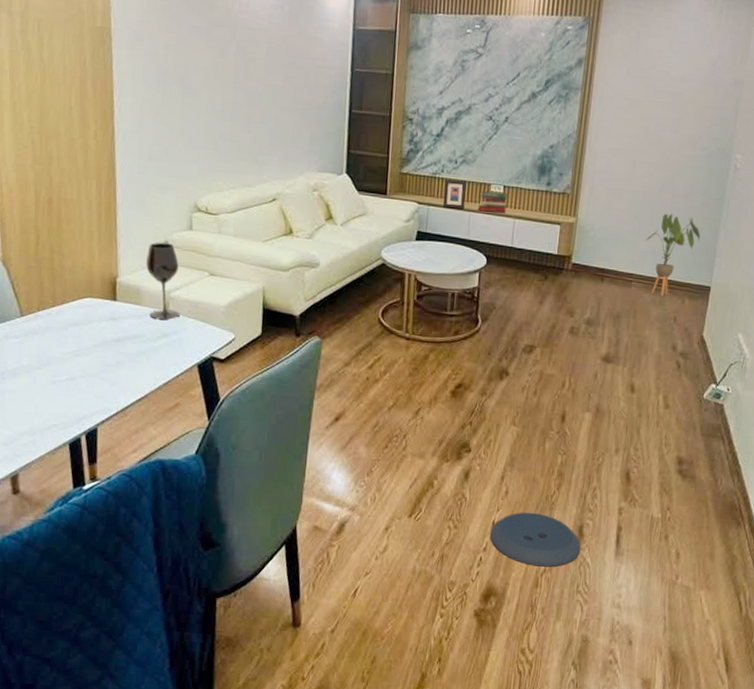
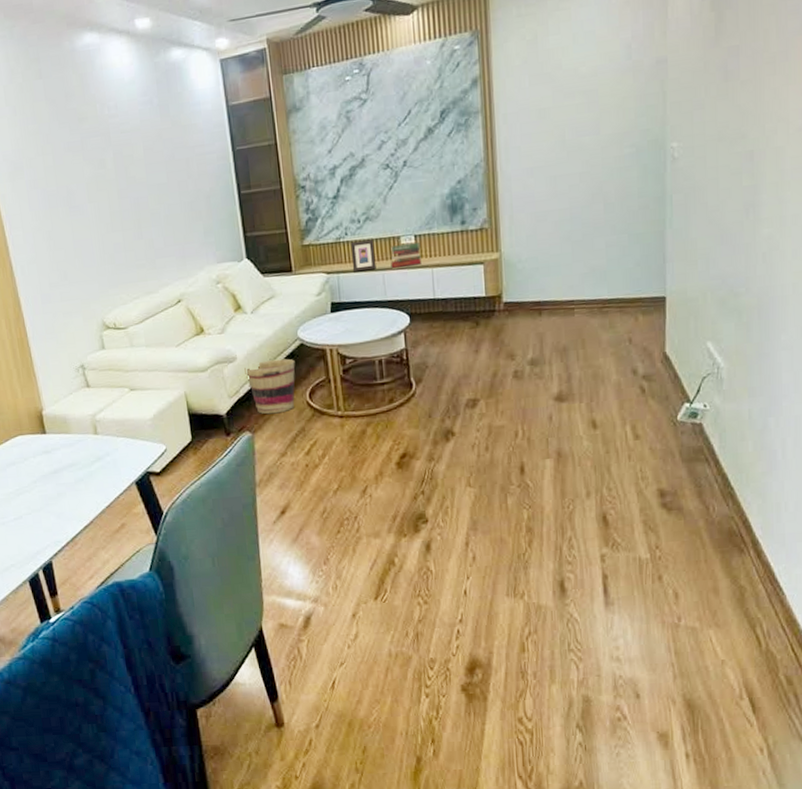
wineglass: present [146,242,180,320] -> none [66,366,109,445]
basket: none [325,272,374,325] -> present [244,358,296,415]
robot vacuum: present [489,512,581,567] -> none [463,574,566,631]
house plant: present [646,213,700,296] -> none [582,224,644,318]

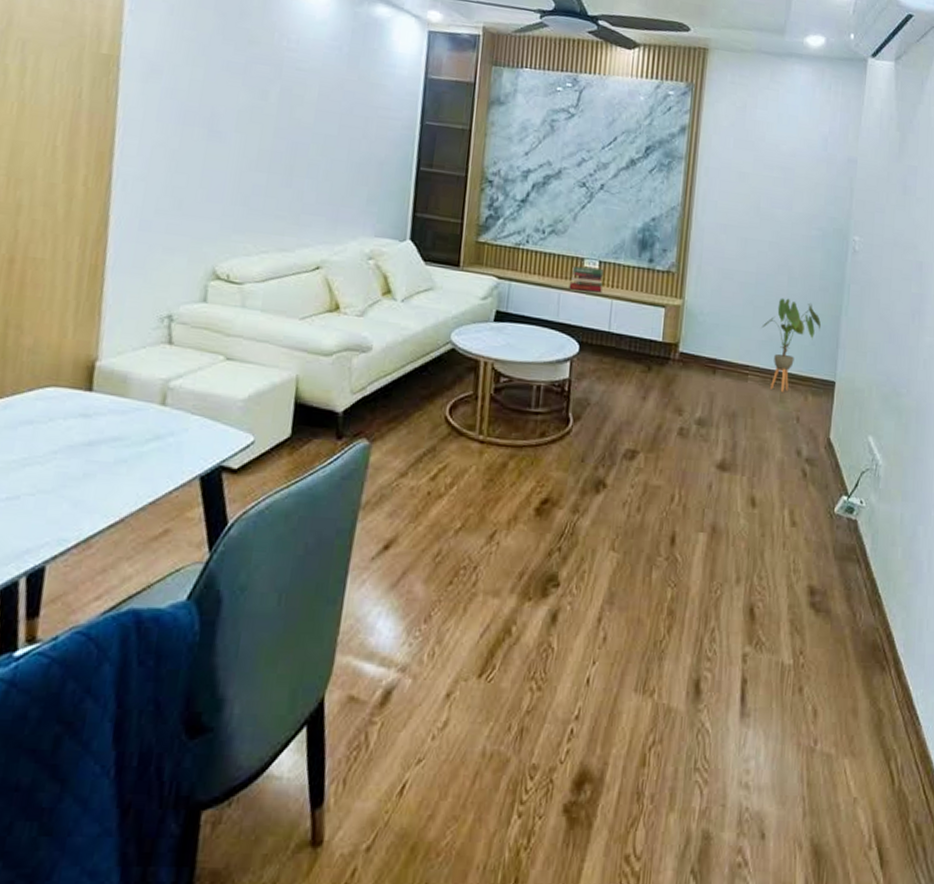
basket: present [244,358,296,415] -> none [379,358,441,424]
picture frame: present [350,239,376,272] -> none [528,251,556,287]
house plant: none [582,224,644,318] -> present [761,298,821,392]

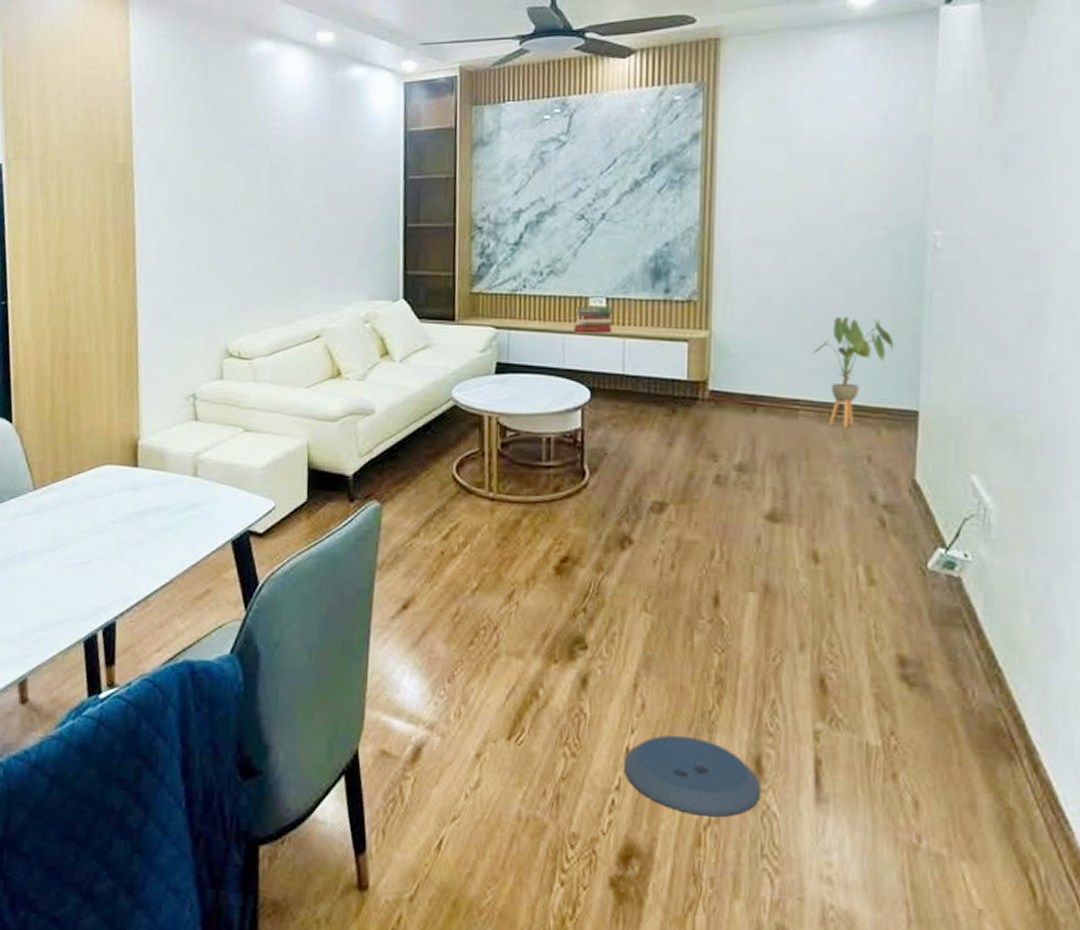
robot vacuum: none [583,664,698,738] -> present [623,734,761,817]

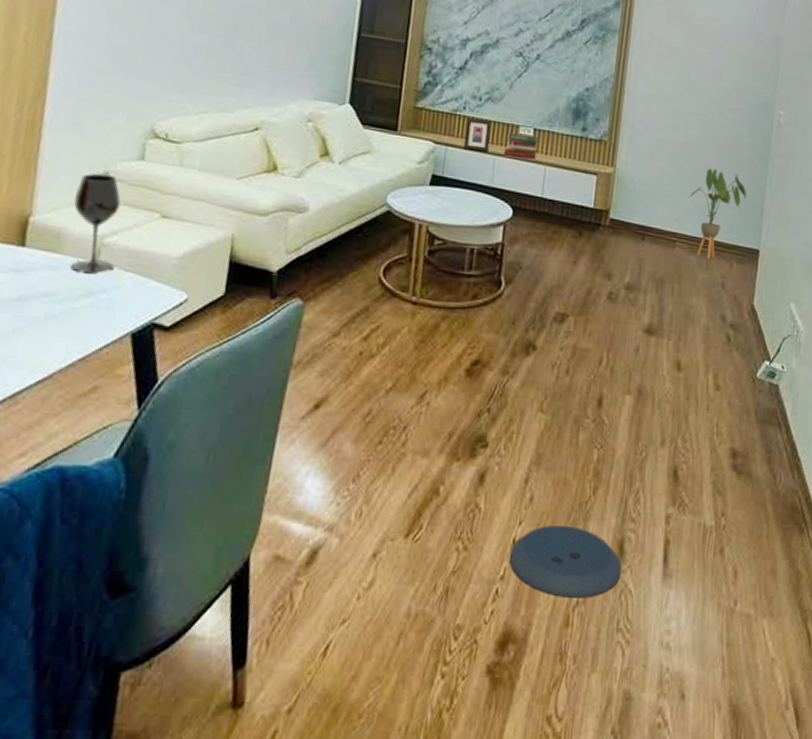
wineglass: none [171,395,211,488] -> present [70,173,121,274]
picture frame: none [527,296,557,332] -> present [464,117,492,152]

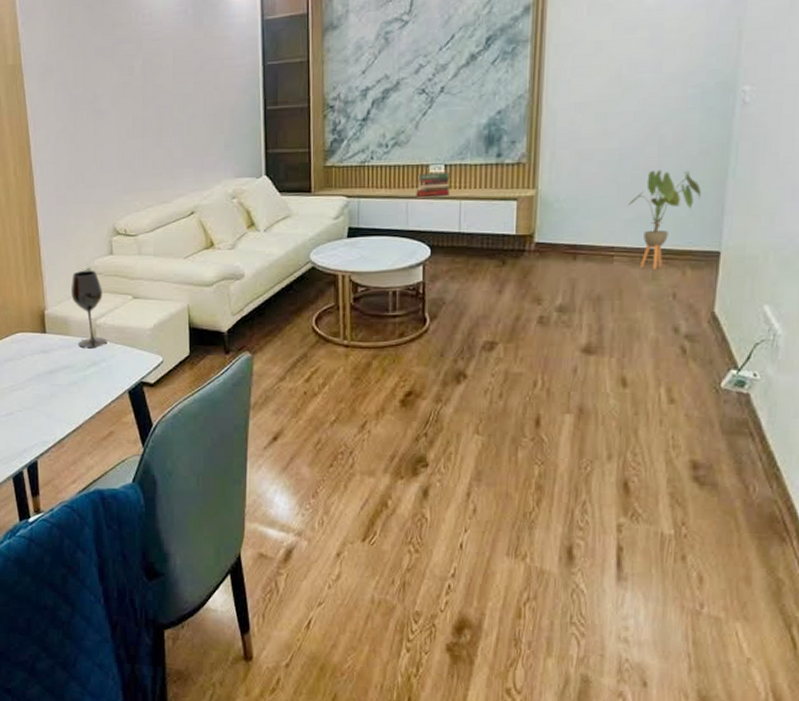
picture frame: present [464,117,492,152] -> none [375,165,401,198]
robot vacuum: present [509,524,622,598] -> none [458,532,572,595]

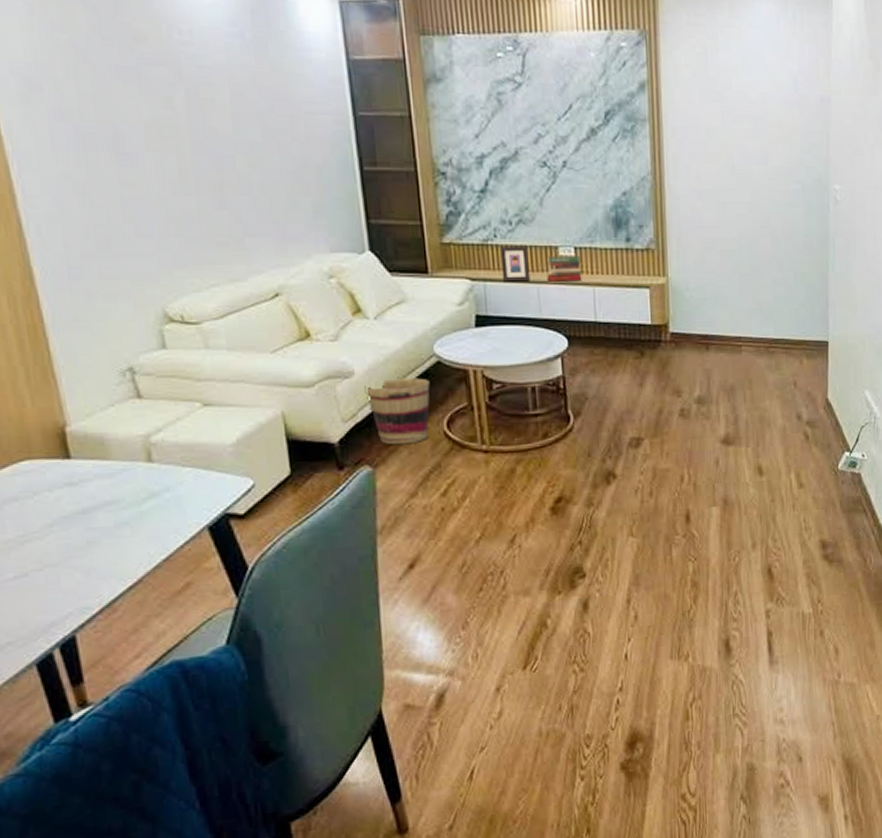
wineglass: present [71,270,108,349] -> none [104,369,170,476]
basket: none [251,281,304,336] -> present [364,378,430,445]
picture frame: none [375,165,401,198] -> present [500,246,530,282]
house plant: present [628,170,701,269] -> none [749,261,809,359]

